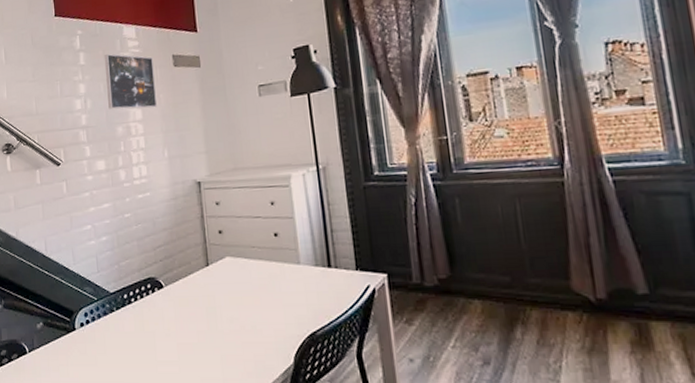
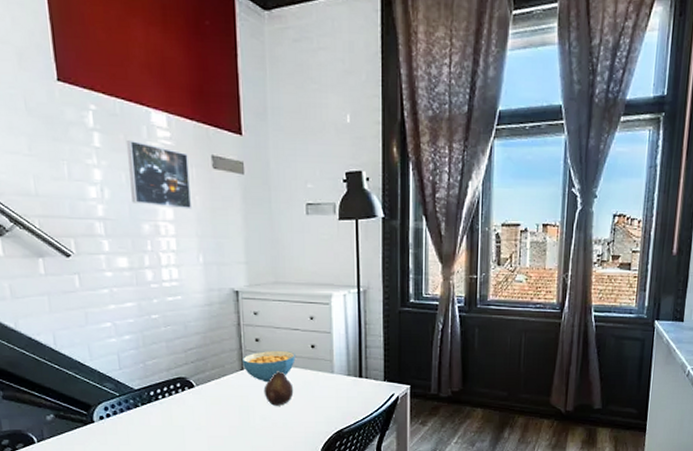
cereal bowl: none [206,241,259,279] -> present [241,350,295,383]
fruit: none [229,265,260,306] -> present [263,371,294,406]

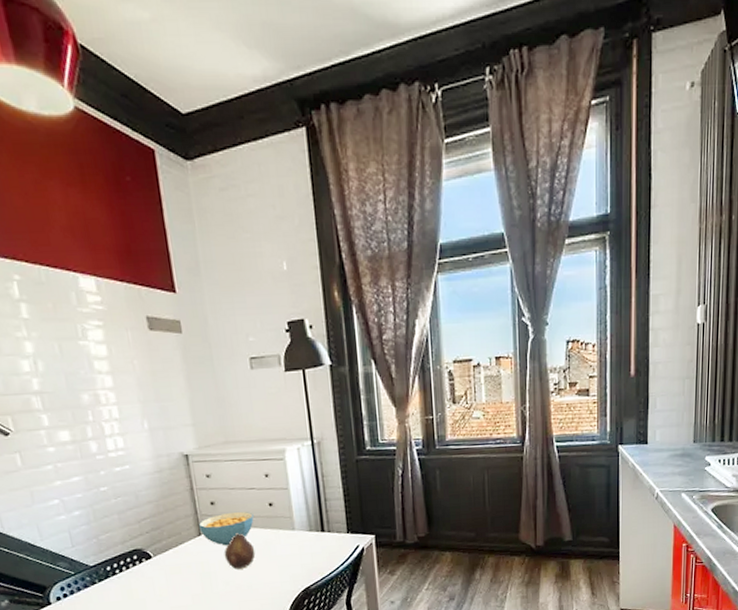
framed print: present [125,141,192,209] -> none [55,308,132,375]

